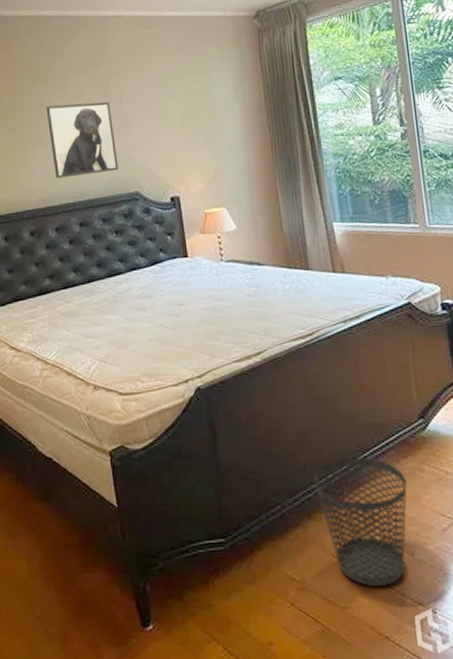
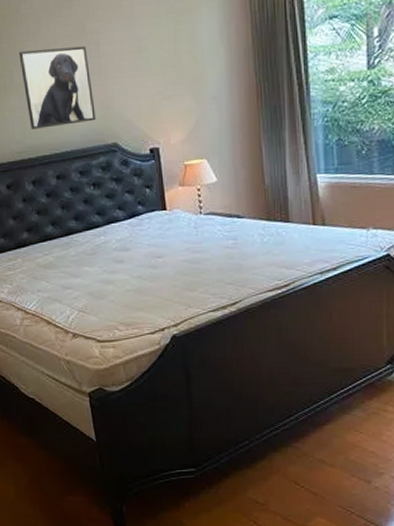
wastebasket: present [313,457,407,587] -> none [281,398,370,509]

